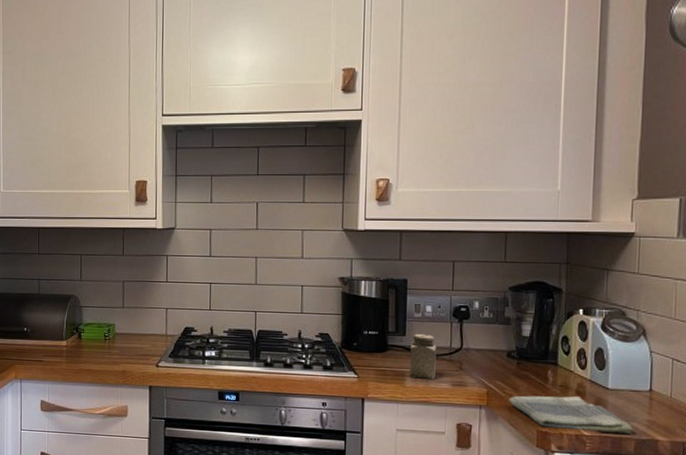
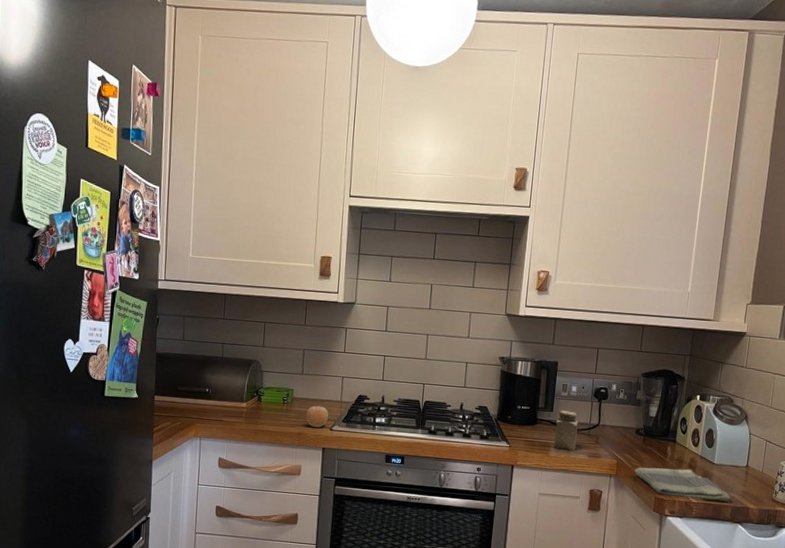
fruit: none [129,338,154,364] -> present [305,403,329,428]

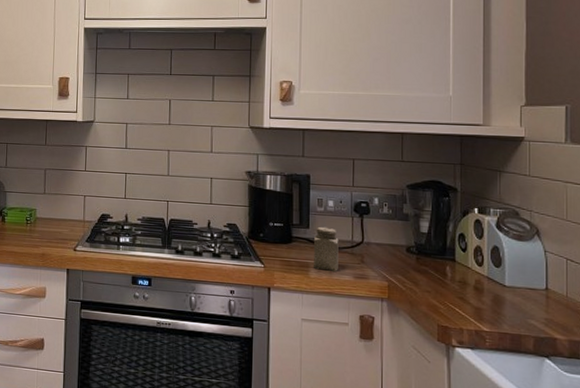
fruit: present [305,403,329,428] -> none [49,223,72,248]
dish towel: present [634,467,731,502] -> none [409,290,531,331]

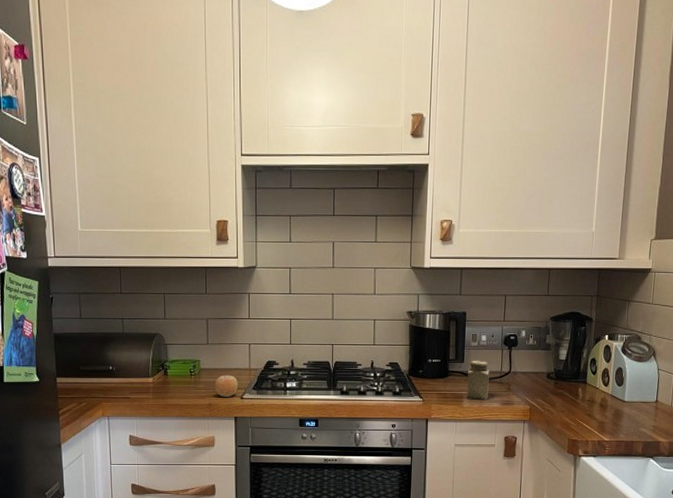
fruit: none [49,223,72,248] -> present [215,372,239,397]

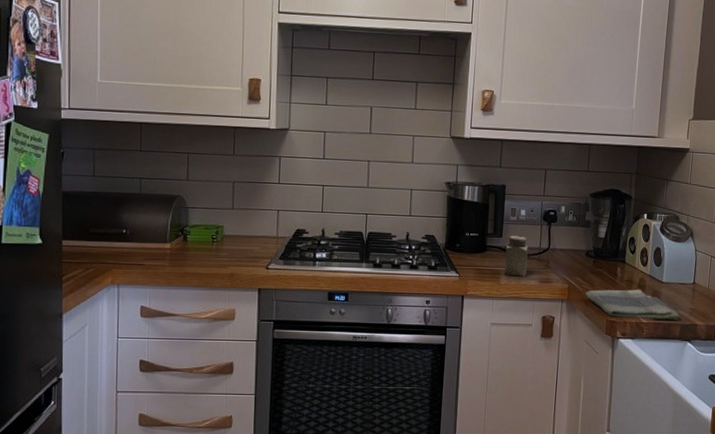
fruit: present [215,372,239,397] -> none [238,240,264,267]
dish towel: none [547,409,642,438] -> present [585,289,680,320]

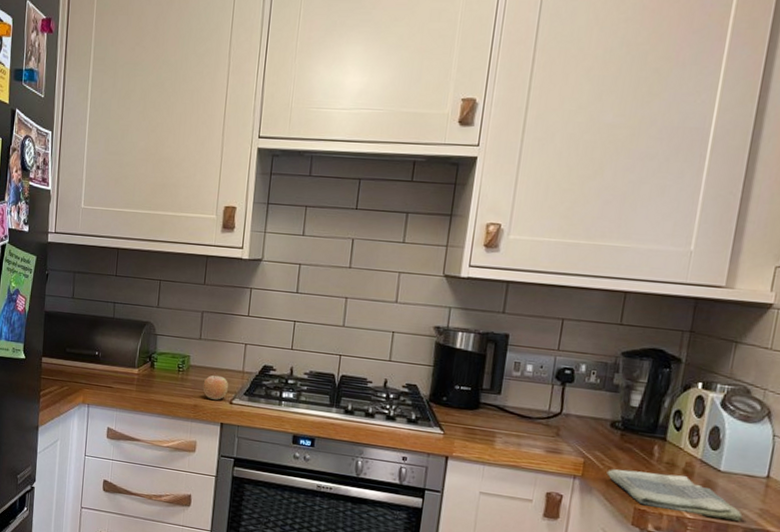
fruit: none [238,240,264,267] -> present [202,372,229,400]
salt shaker: present [504,235,528,277] -> none [501,393,534,443]

